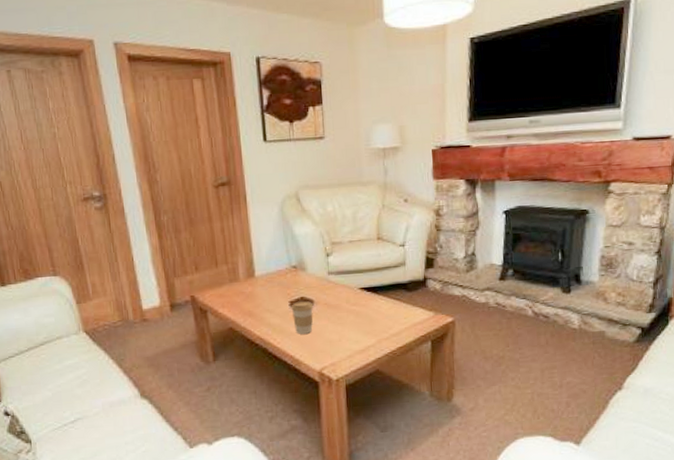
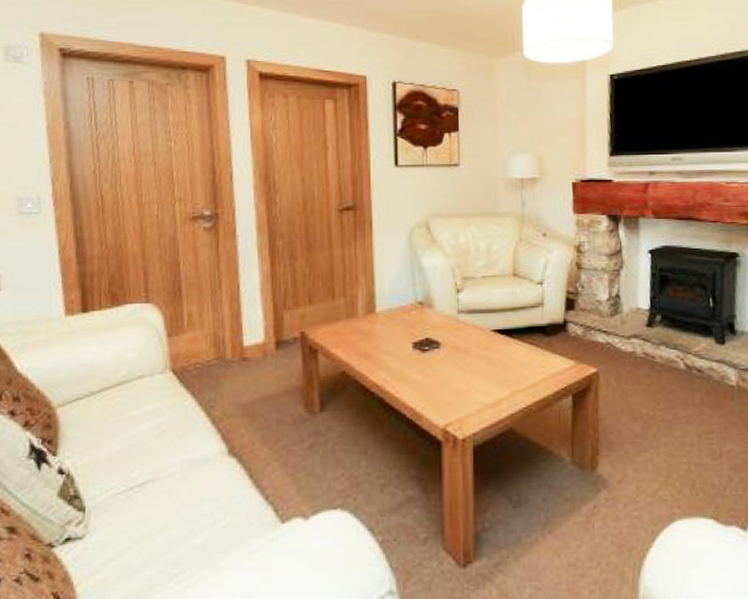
coffee cup: present [291,301,314,334] -> none [414,343,440,382]

